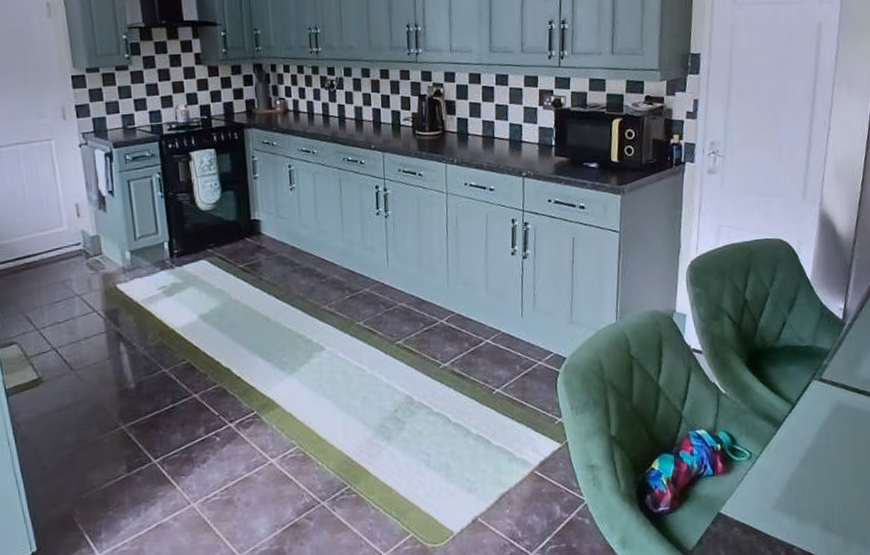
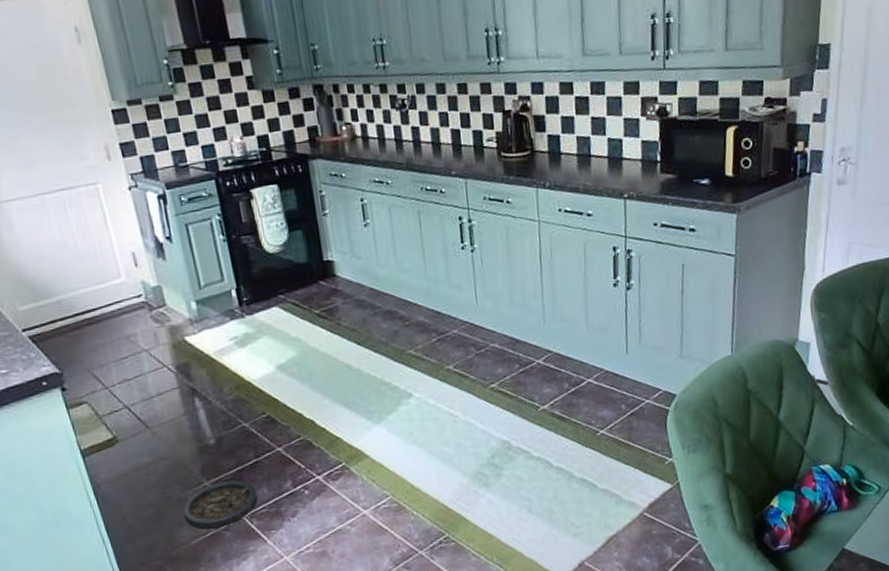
pet bowl: none [98,424,171,473] -> present [183,480,258,529]

